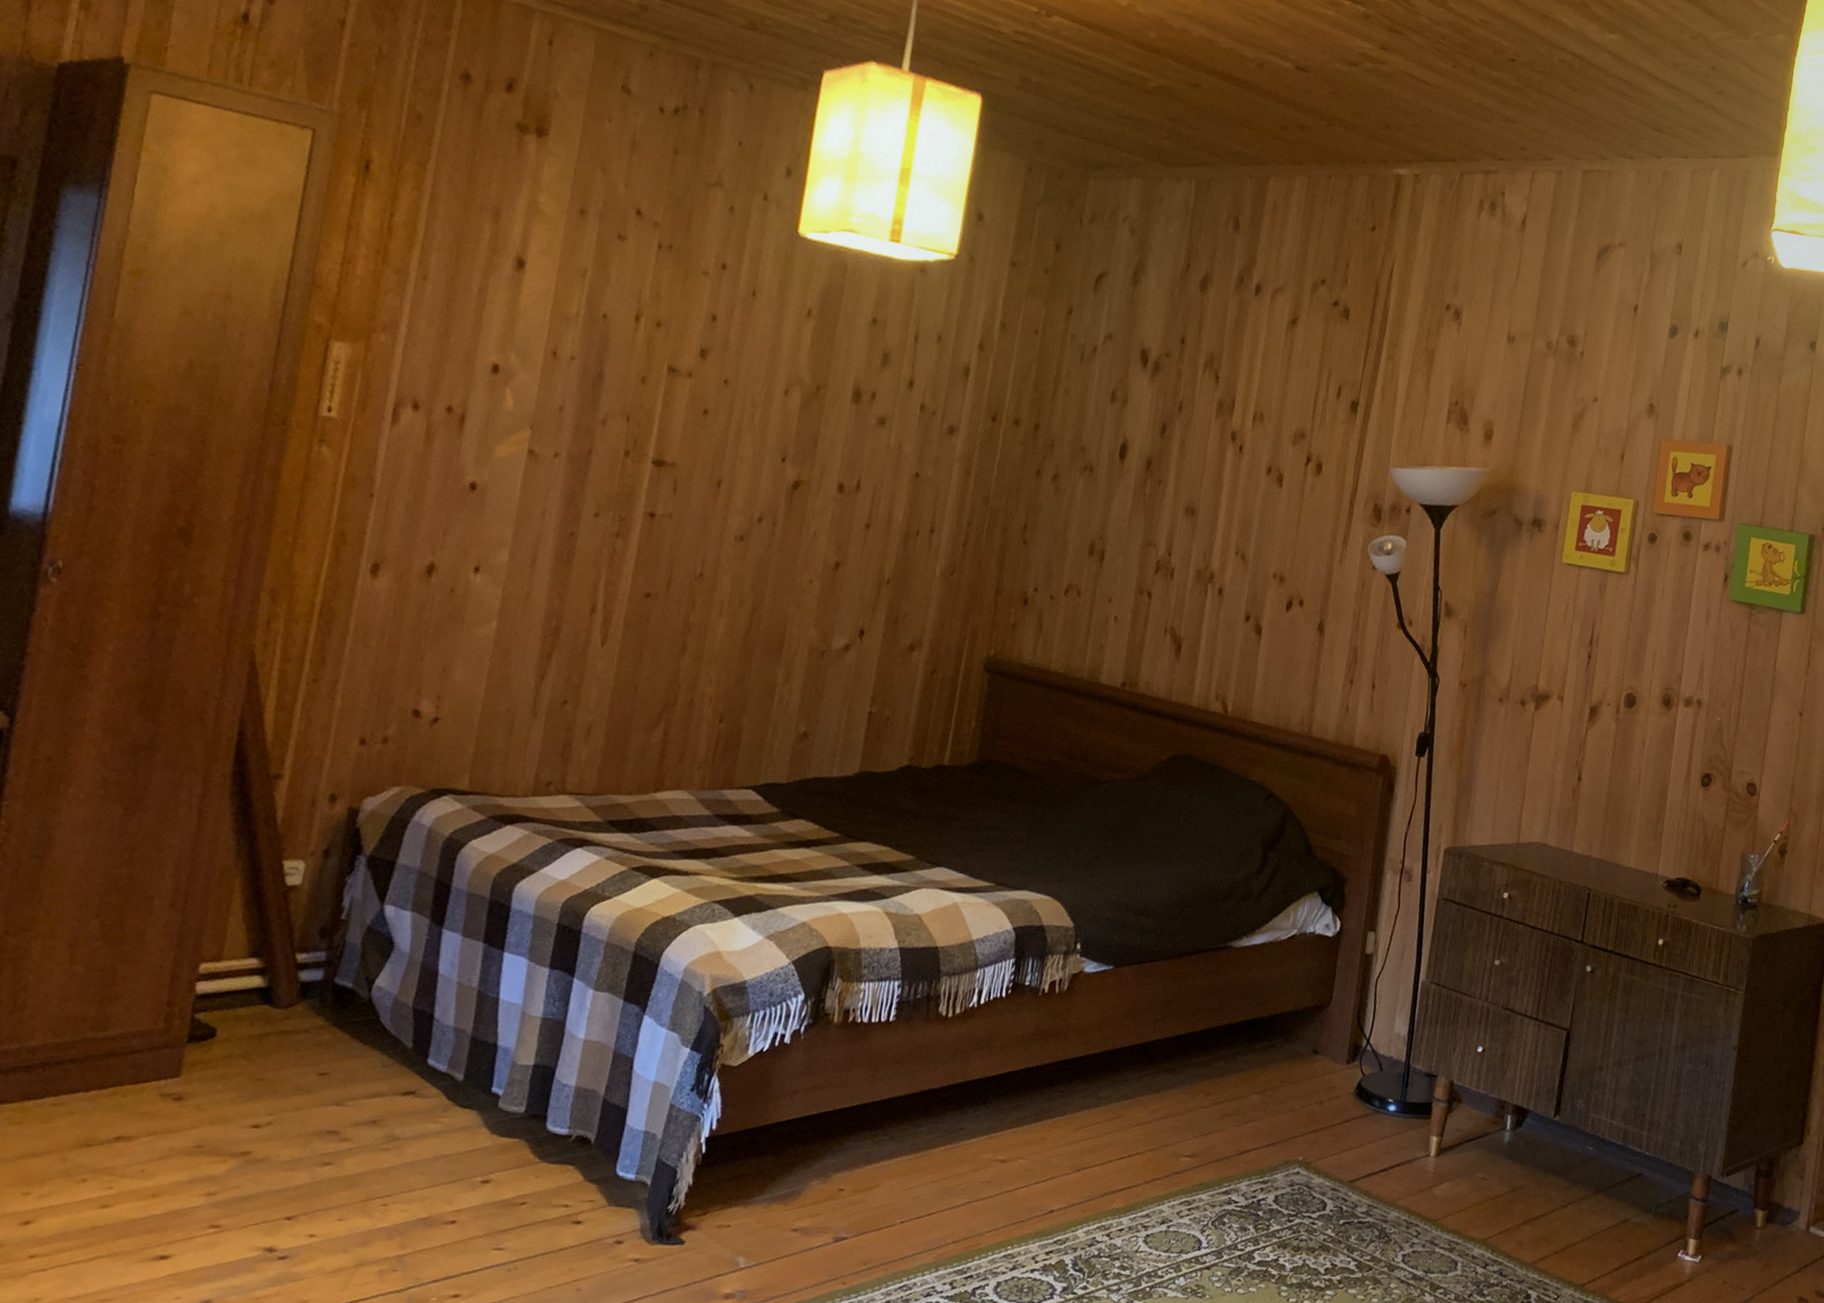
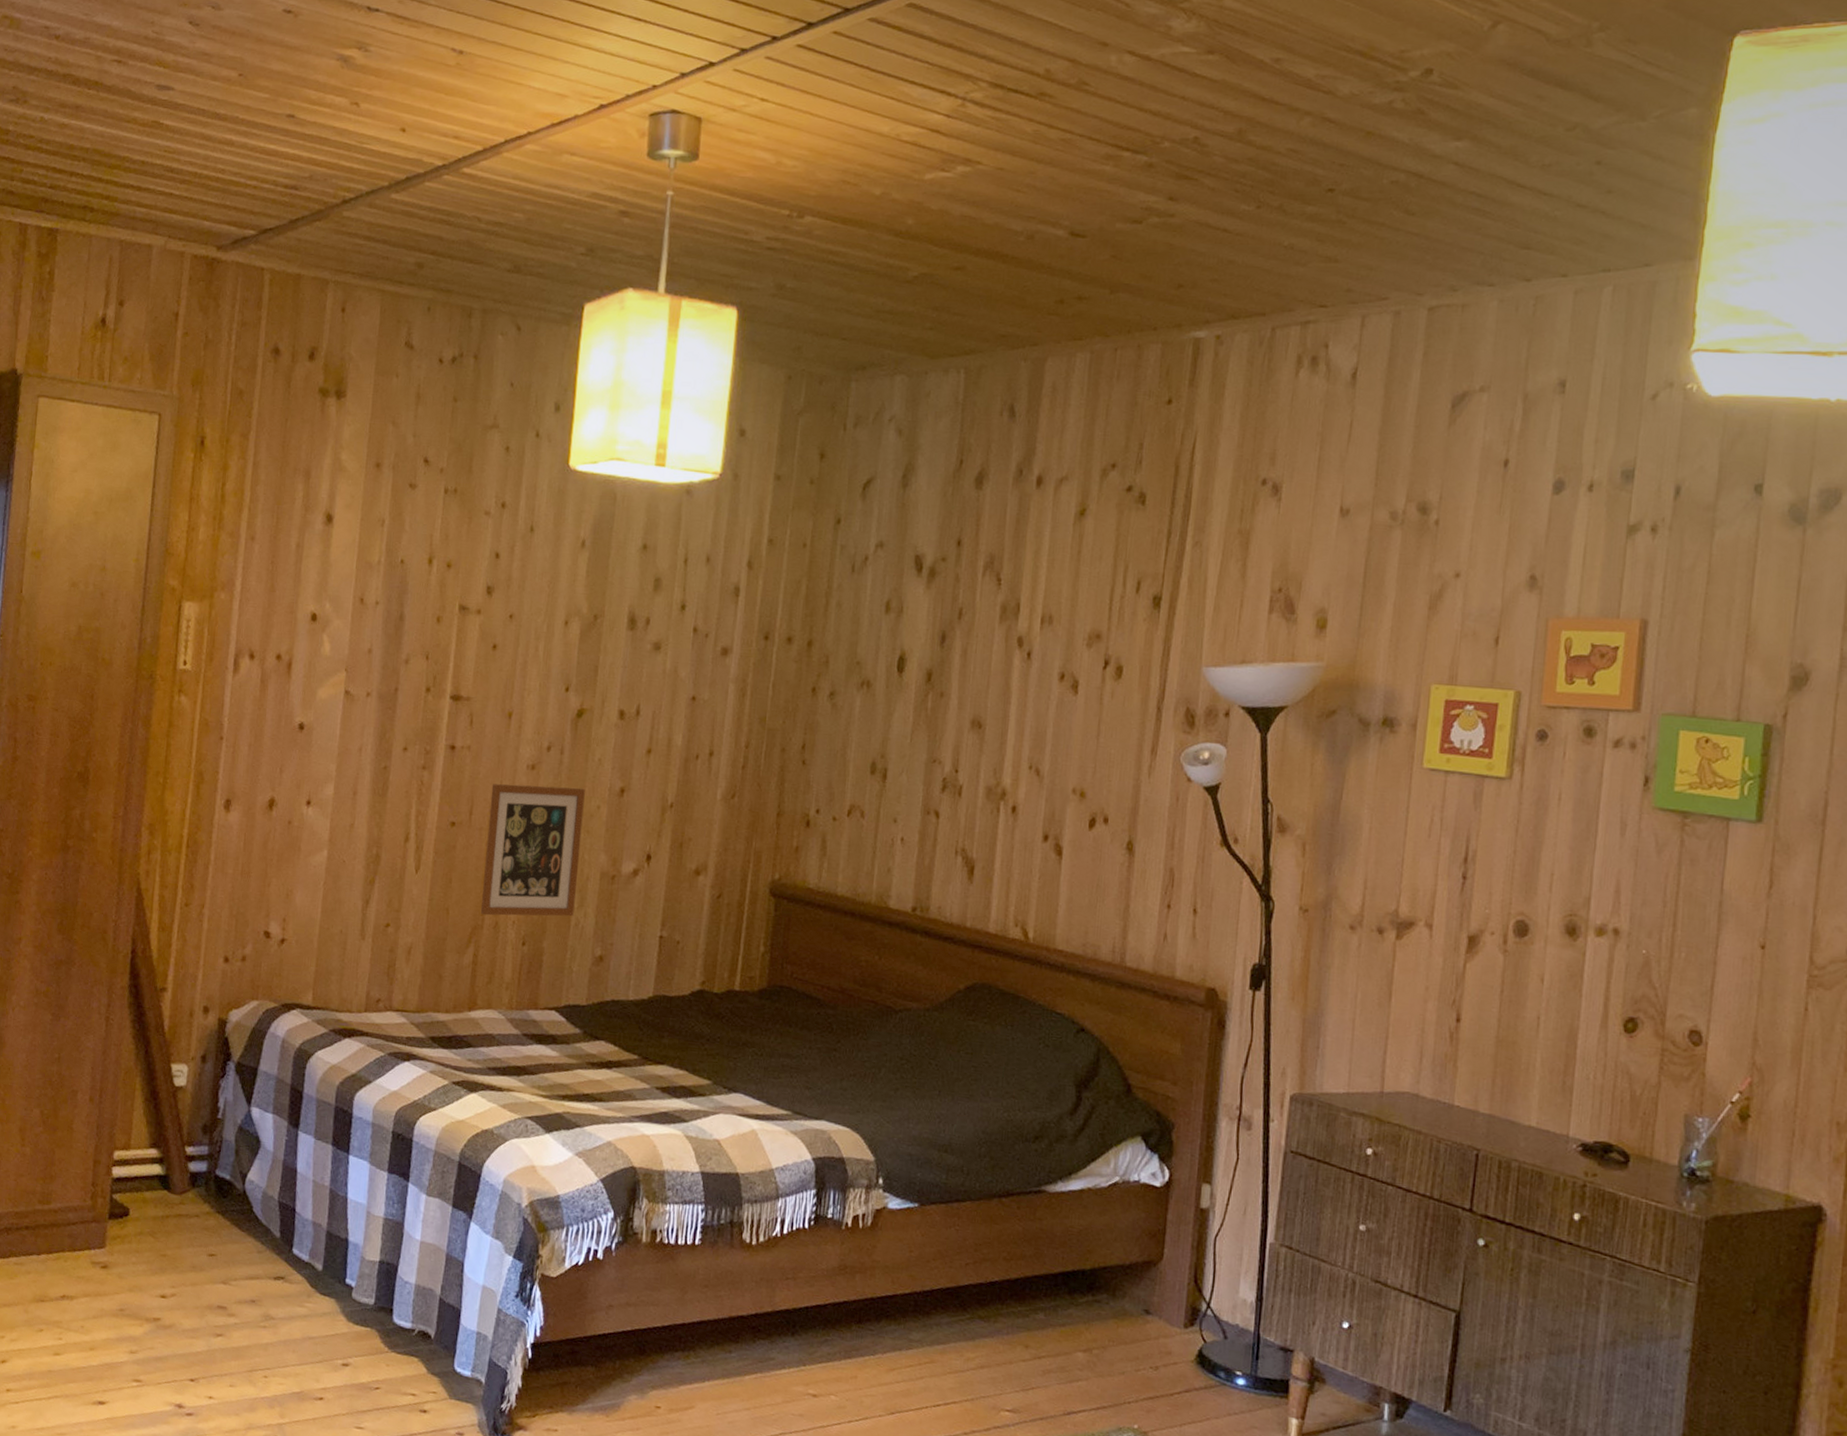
picture frame: none [673,554,798,693] -> present [480,784,585,917]

